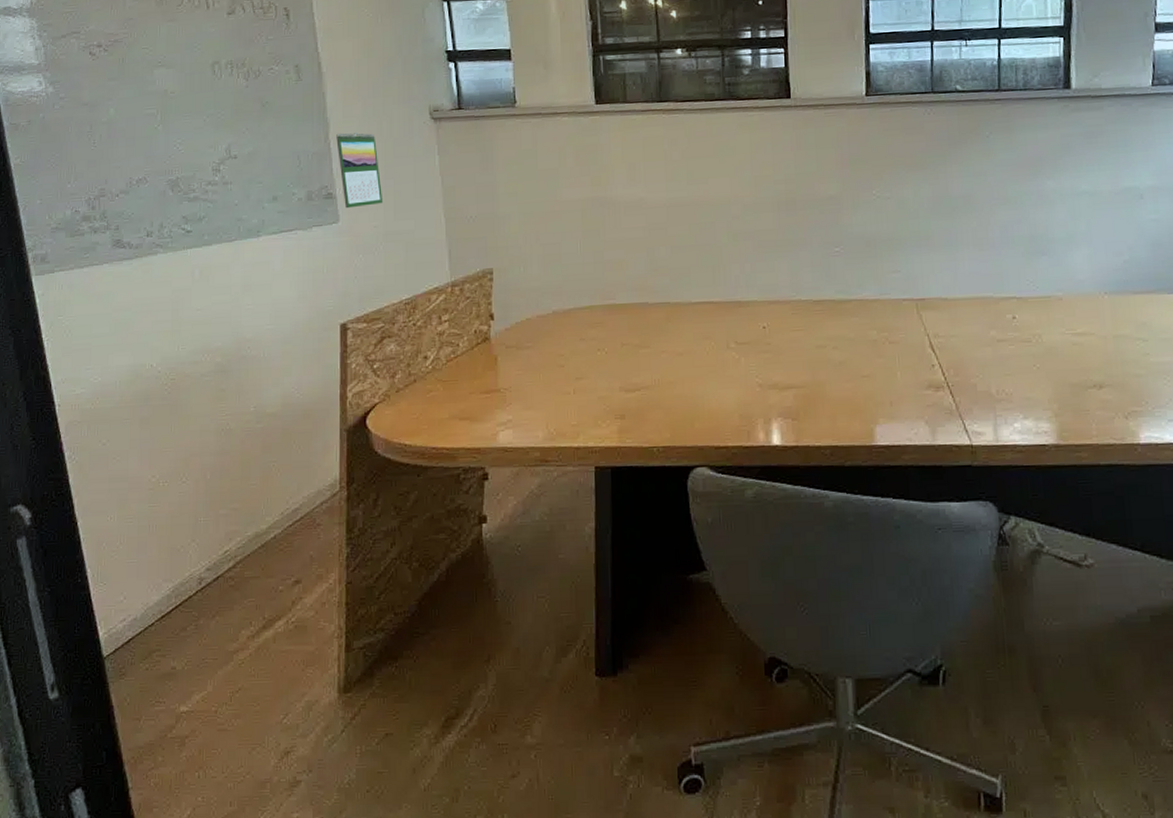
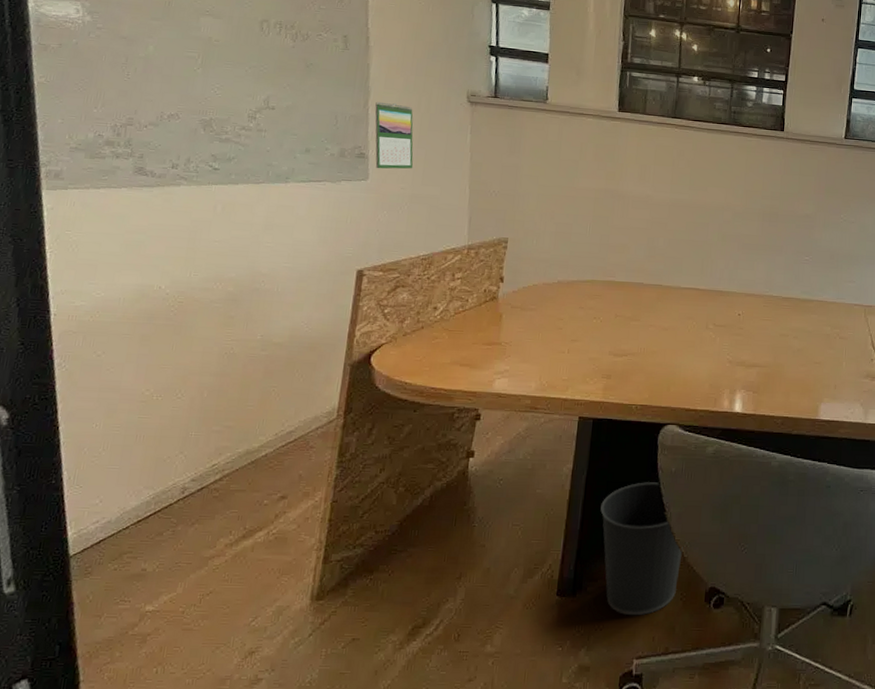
wastebasket: none [632,536,732,696] -> present [600,482,683,616]

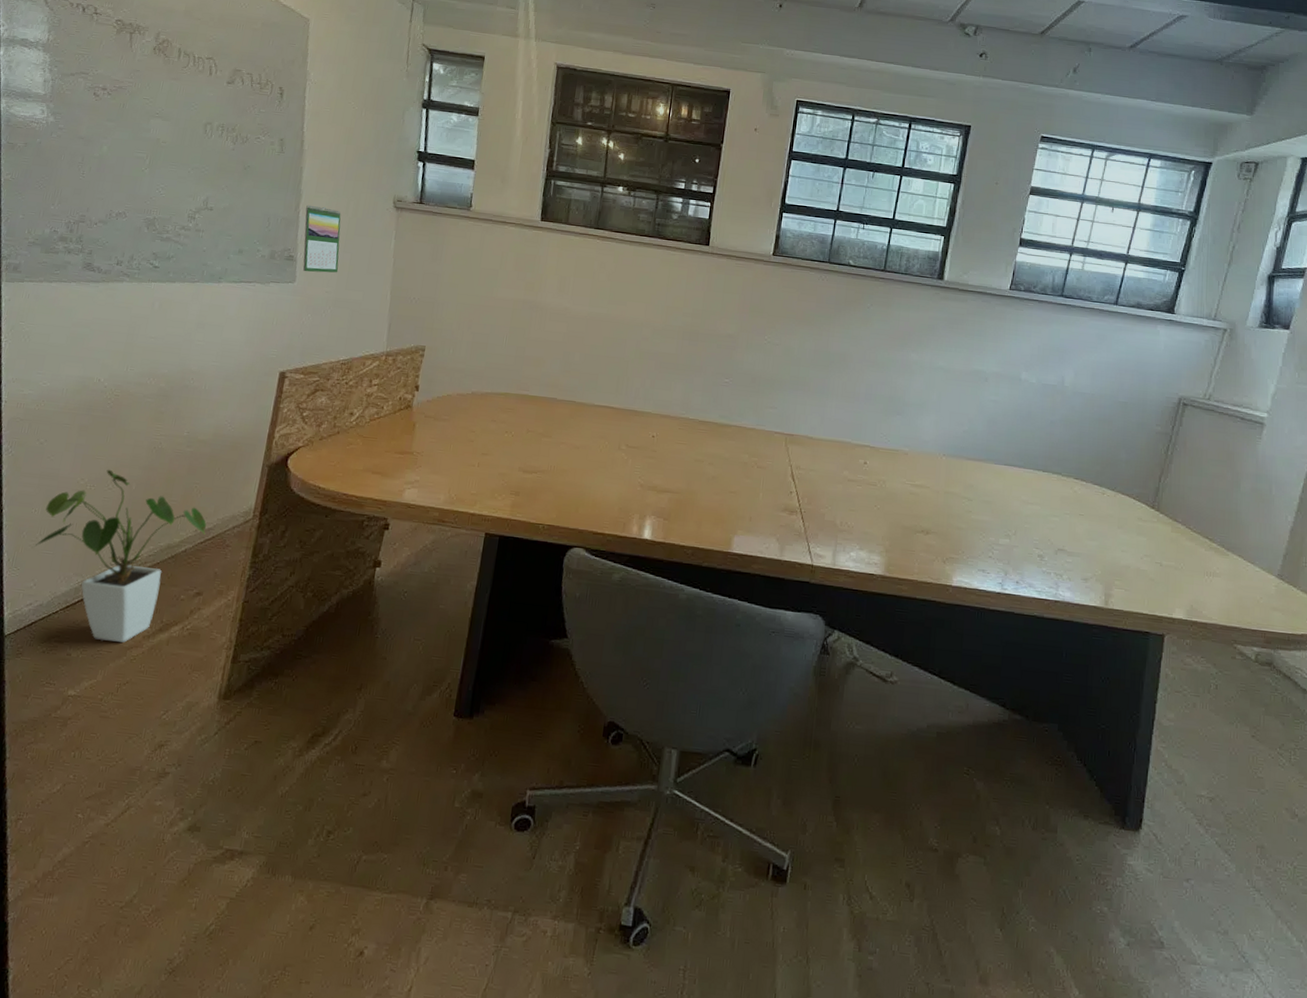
house plant: none [95,378,287,553] -> present [32,469,207,643]
wastebasket: present [600,482,683,616] -> none [502,605,583,745]

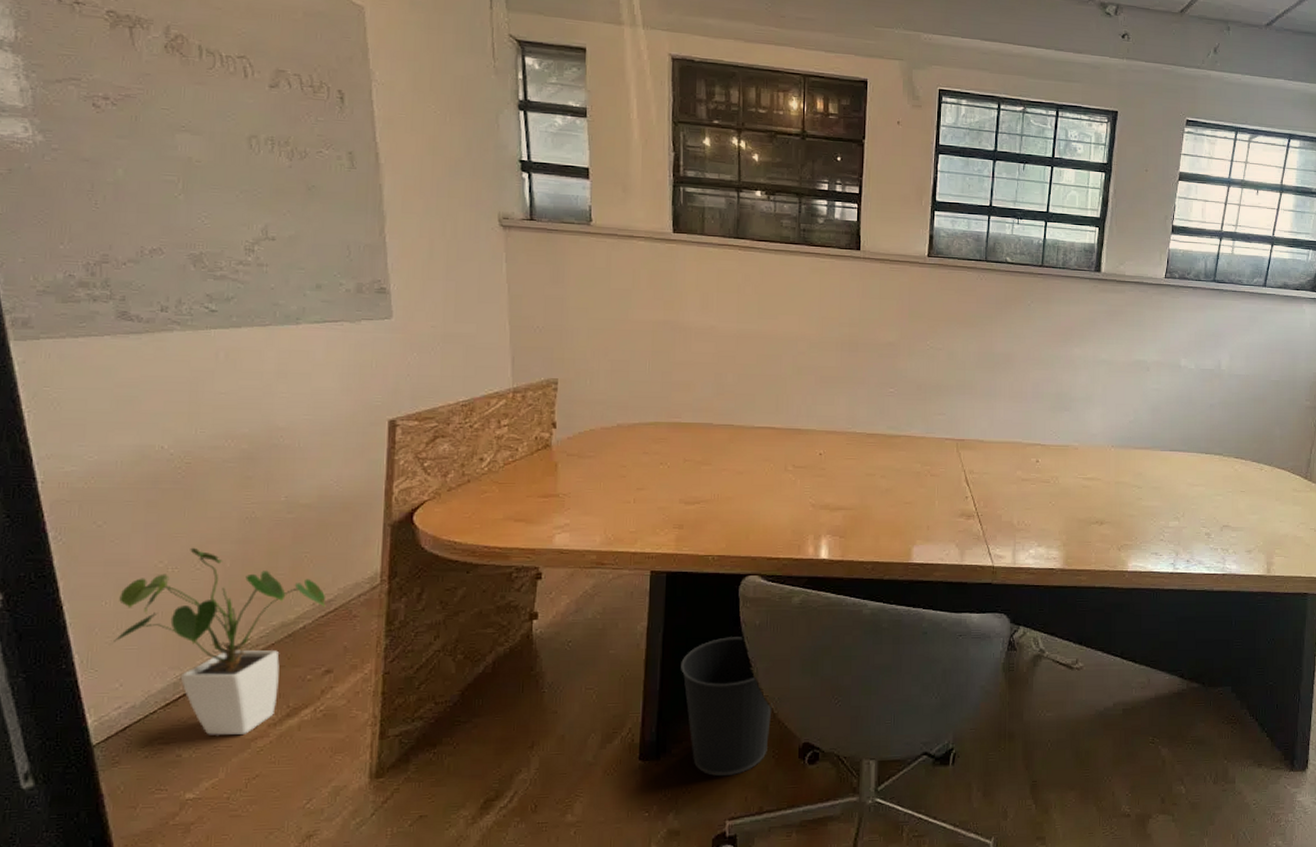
calendar: present [303,205,341,273] -> none [393,228,443,306]
wastebasket: none [502,605,583,745] -> present [681,637,772,777]

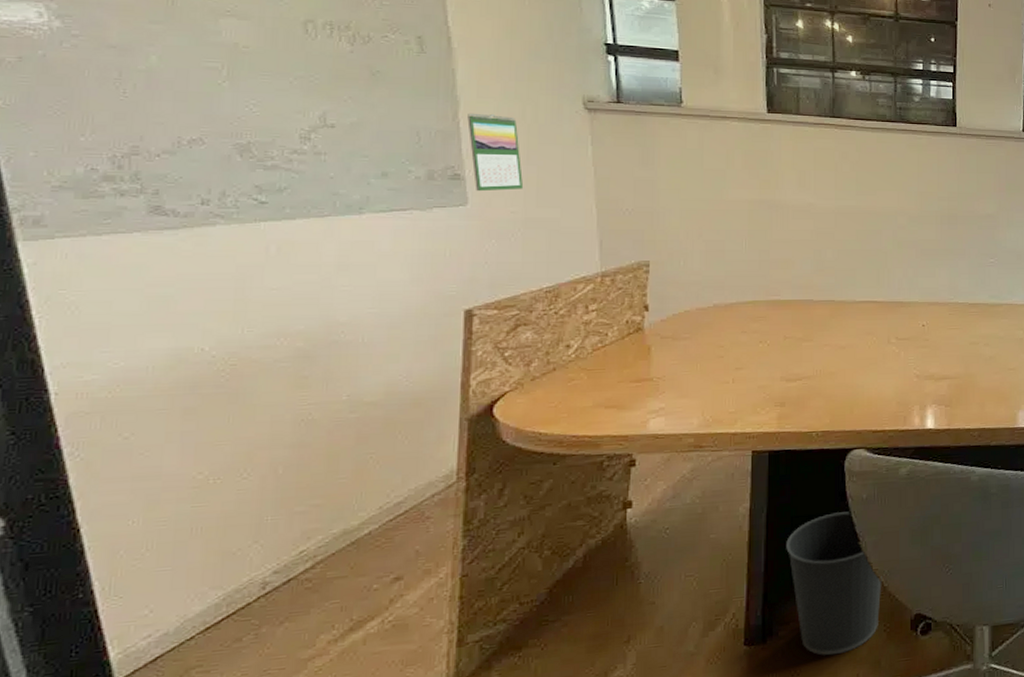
house plant: present [109,547,326,735] -> none [136,455,395,658]
calendar: none [393,228,443,306] -> present [467,113,524,192]

